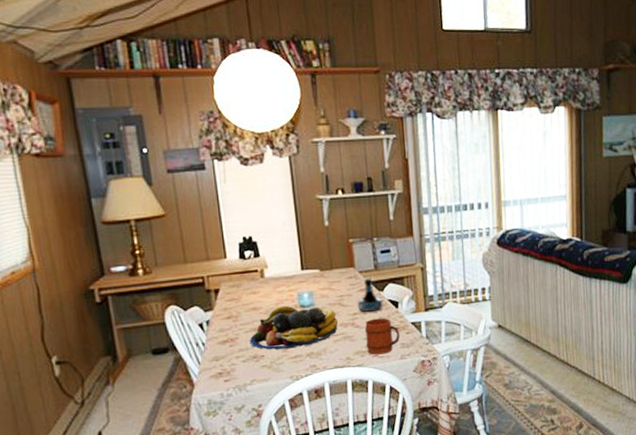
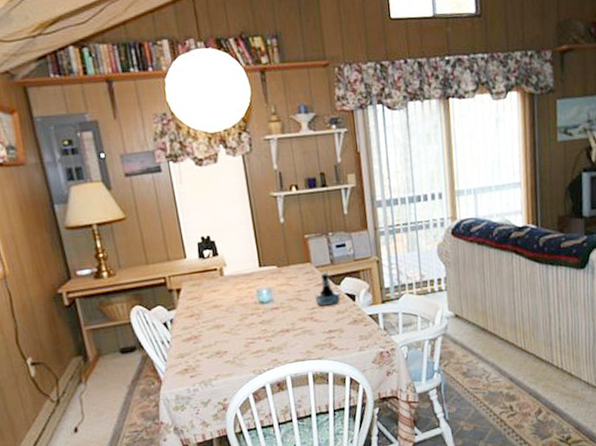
fruit bowl: present [249,305,338,350] -> none [212,302,297,346]
mug: present [364,317,400,355] -> none [323,311,359,348]

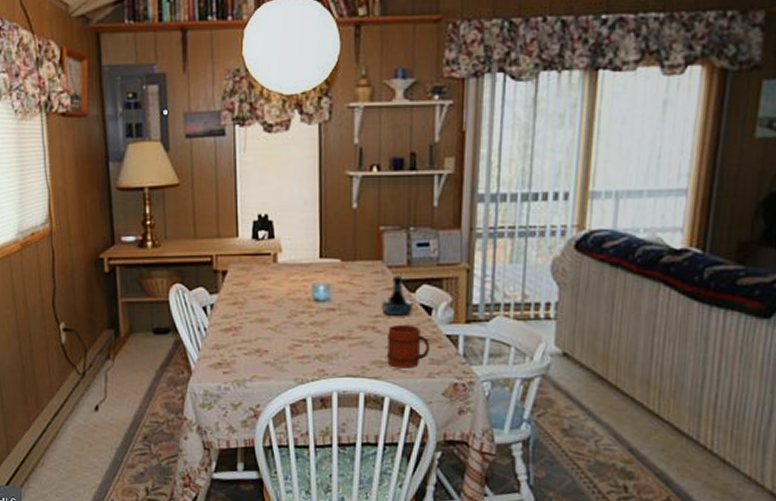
mug: none [323,311,359,348] -> present [386,324,431,369]

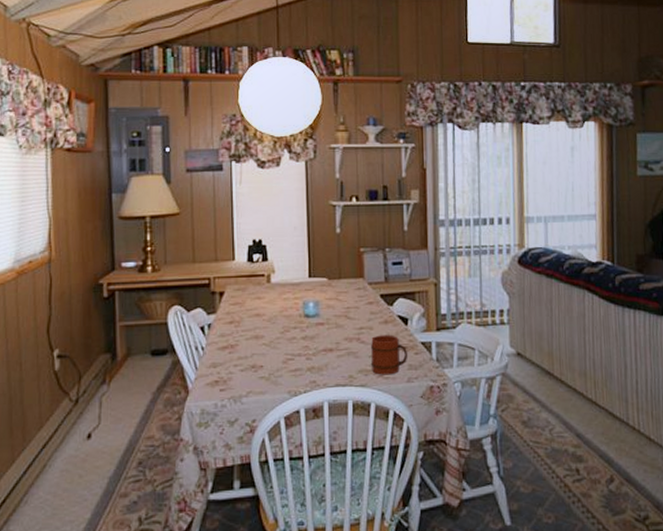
tequila bottle: present [381,275,413,316] -> none [364,291,392,327]

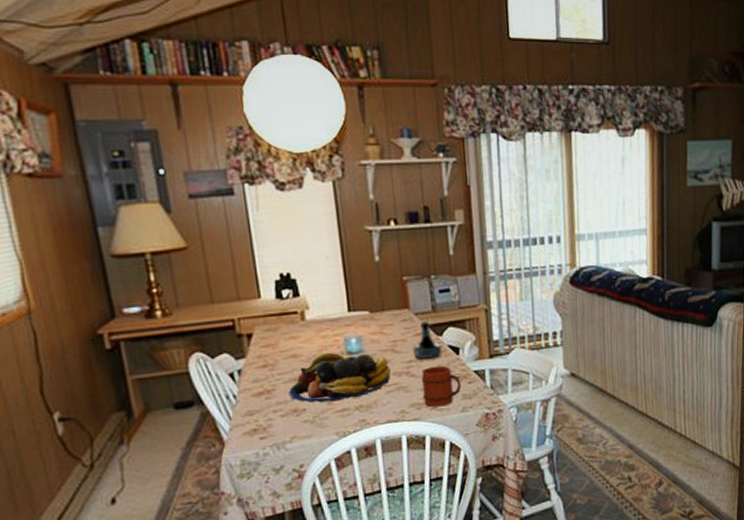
fruit bowl: none [249,314,342,361] -> present [288,352,391,403]
tequila bottle: none [364,291,392,327] -> present [412,321,442,359]

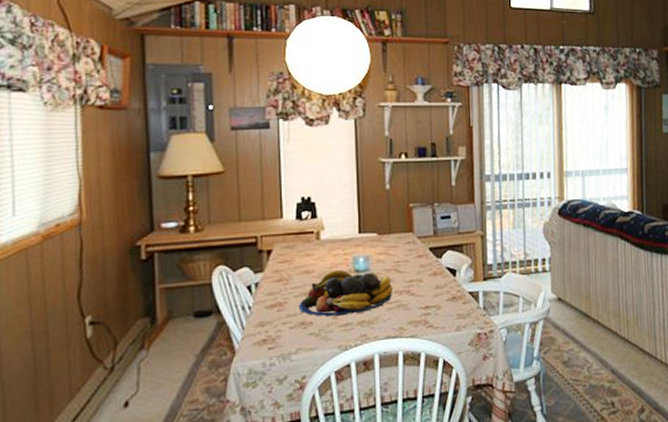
tequila bottle: present [412,321,442,359] -> none [414,244,441,279]
mug: present [421,365,462,408] -> none [420,286,457,326]

